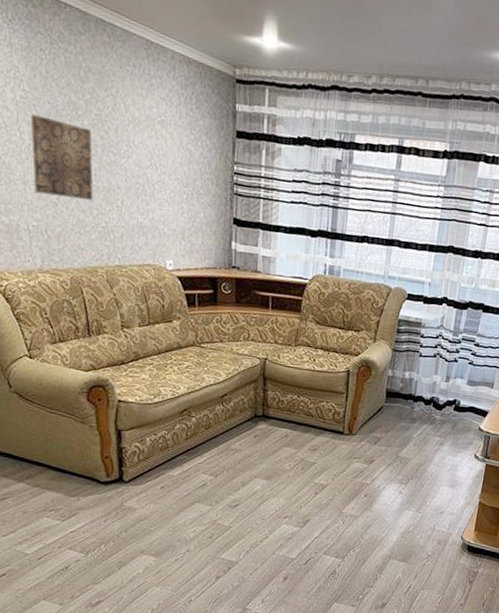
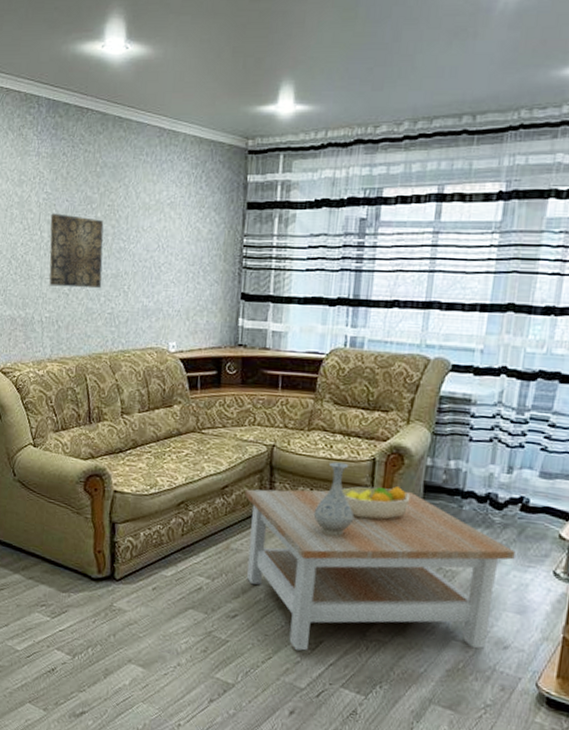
coffee table: none [241,396,450,529] -> present [244,489,515,651]
vase: none [300,373,333,435] -> present [313,462,355,536]
fruit bowl: none [323,393,375,421] -> present [342,486,409,521]

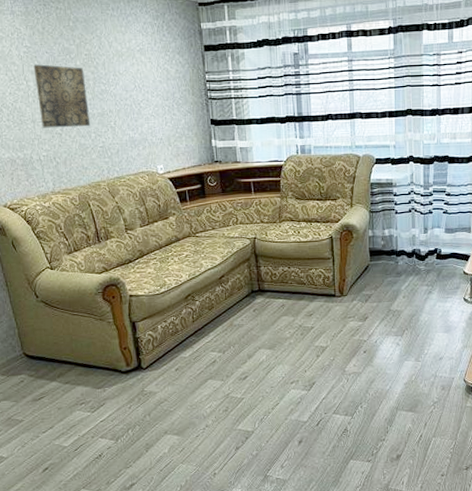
coffee table: present [244,489,515,651] -> none [238,257,438,393]
vase: present [313,462,355,536] -> none [293,243,324,301]
fruit bowl: present [342,486,409,521] -> none [312,255,361,284]

